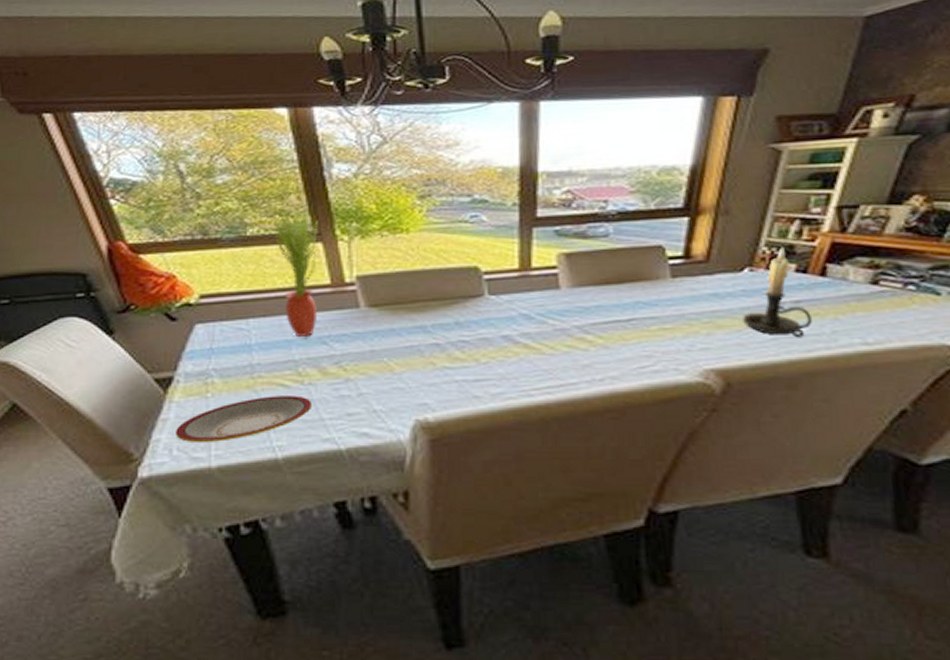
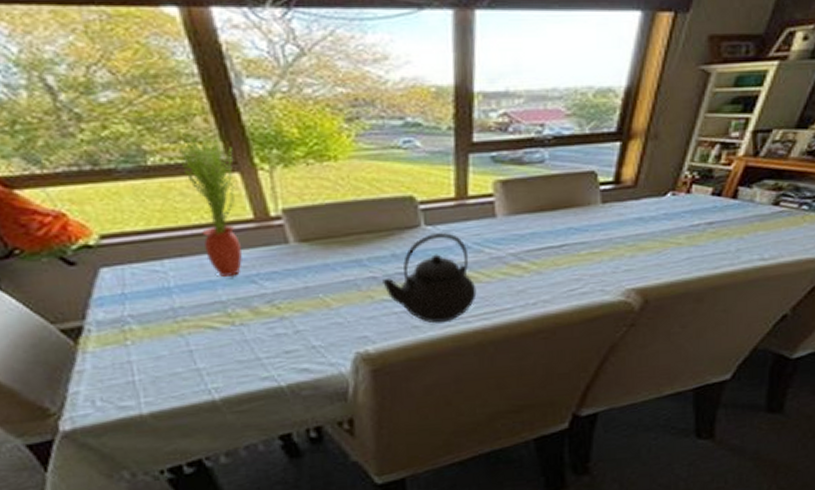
plate: present [176,395,313,442] -> none [95,337,247,392]
teapot: none [445,303,540,395] -> present [382,233,477,323]
candle holder: present [743,247,812,338] -> none [663,171,721,257]

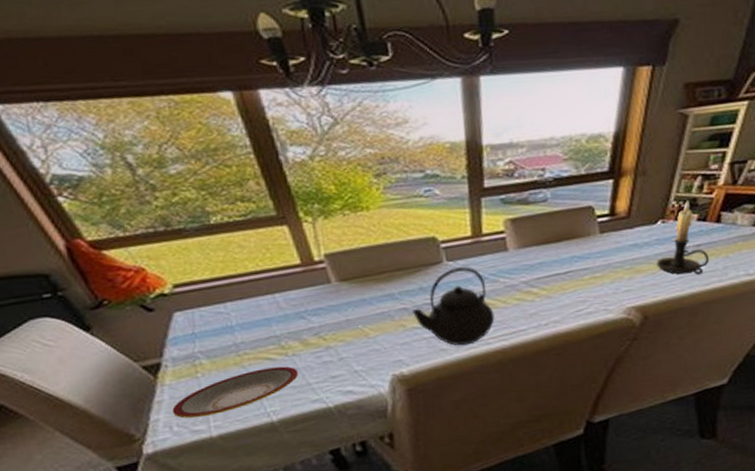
plate: none [95,337,247,392] -> present [172,366,299,418]
potted plant: present [175,133,242,277] -> none [233,195,292,315]
candle holder: none [663,171,721,257] -> present [656,200,709,275]

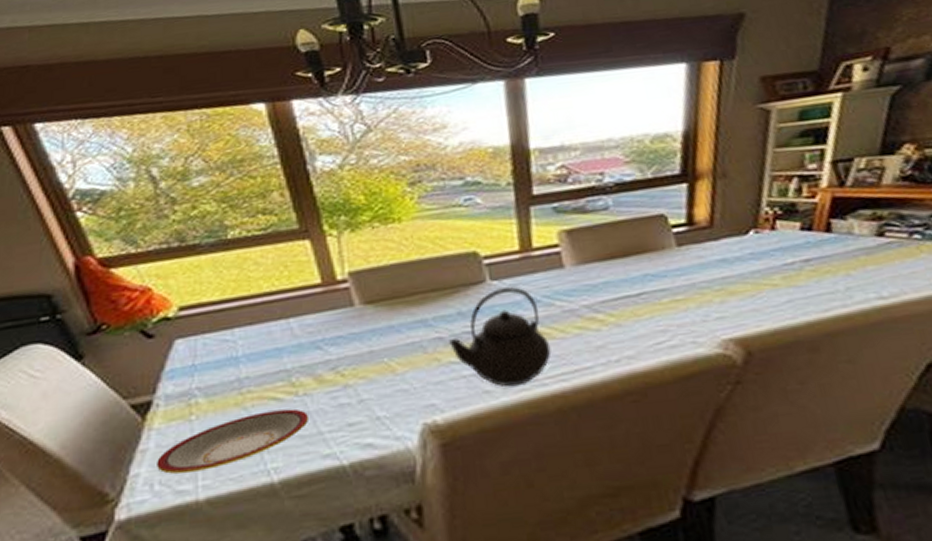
candle holder: present [656,200,709,275] -> none [754,206,825,298]

